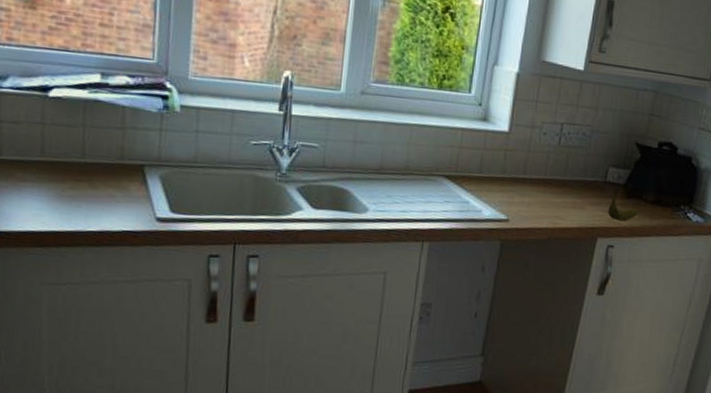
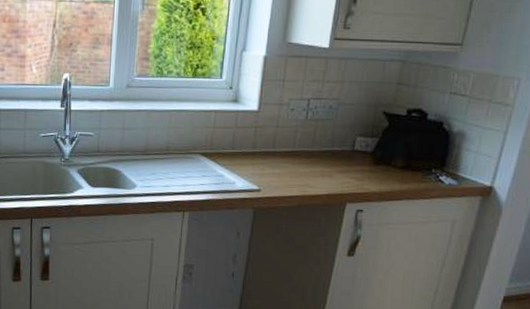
banana: present [607,187,638,222] -> none [356,155,387,187]

